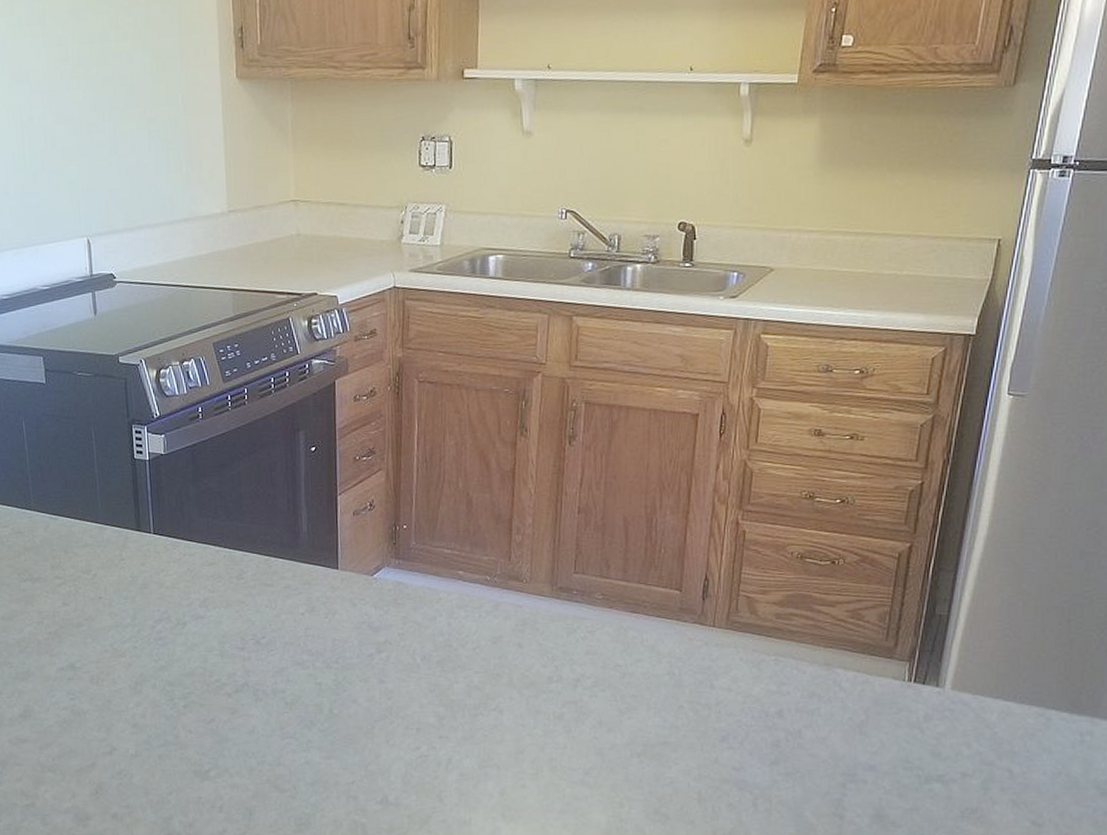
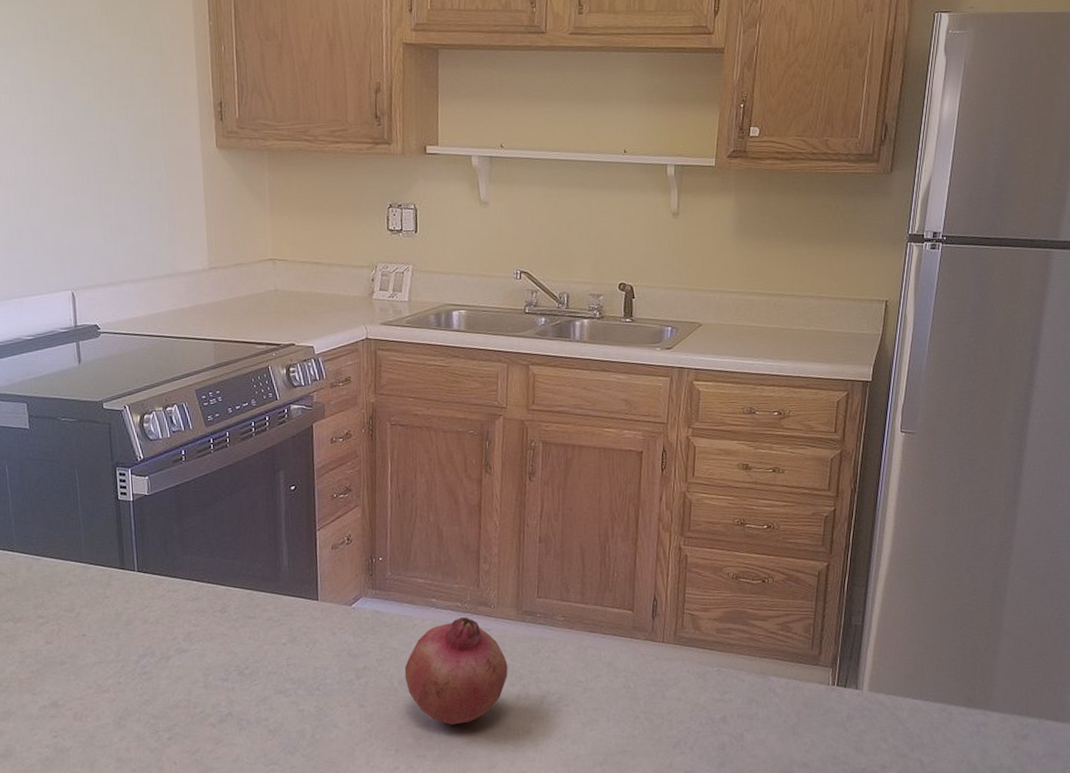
fruit: none [428,592,540,705] -> present [404,617,508,724]

